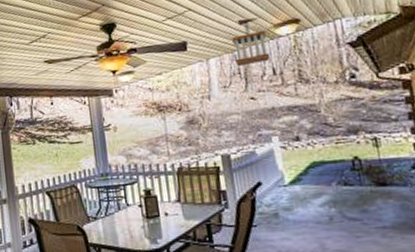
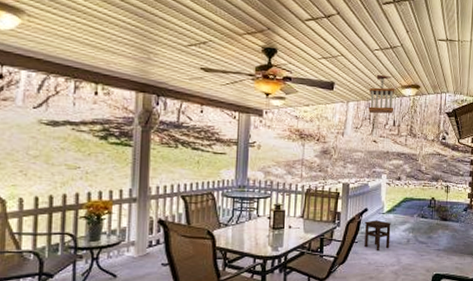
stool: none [260,195,305,234] -> present [364,220,391,250]

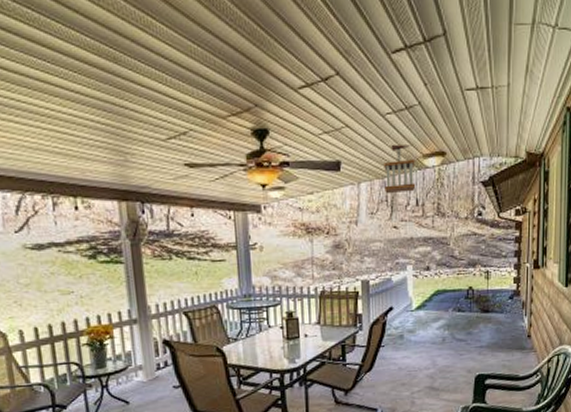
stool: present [364,220,391,250] -> none [390,319,422,353]

